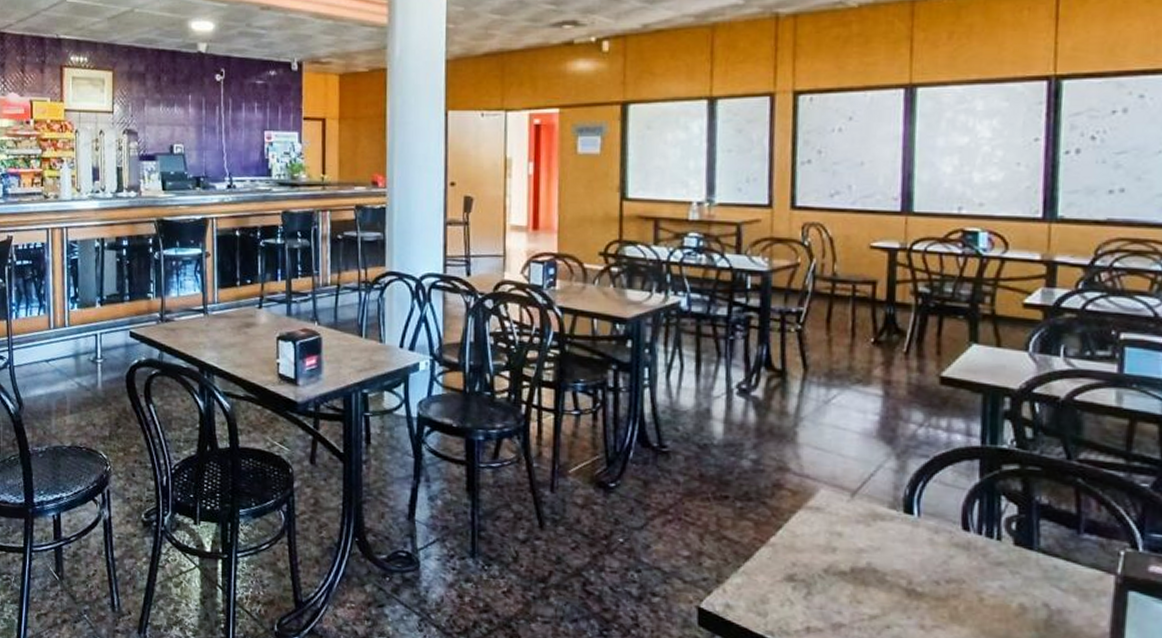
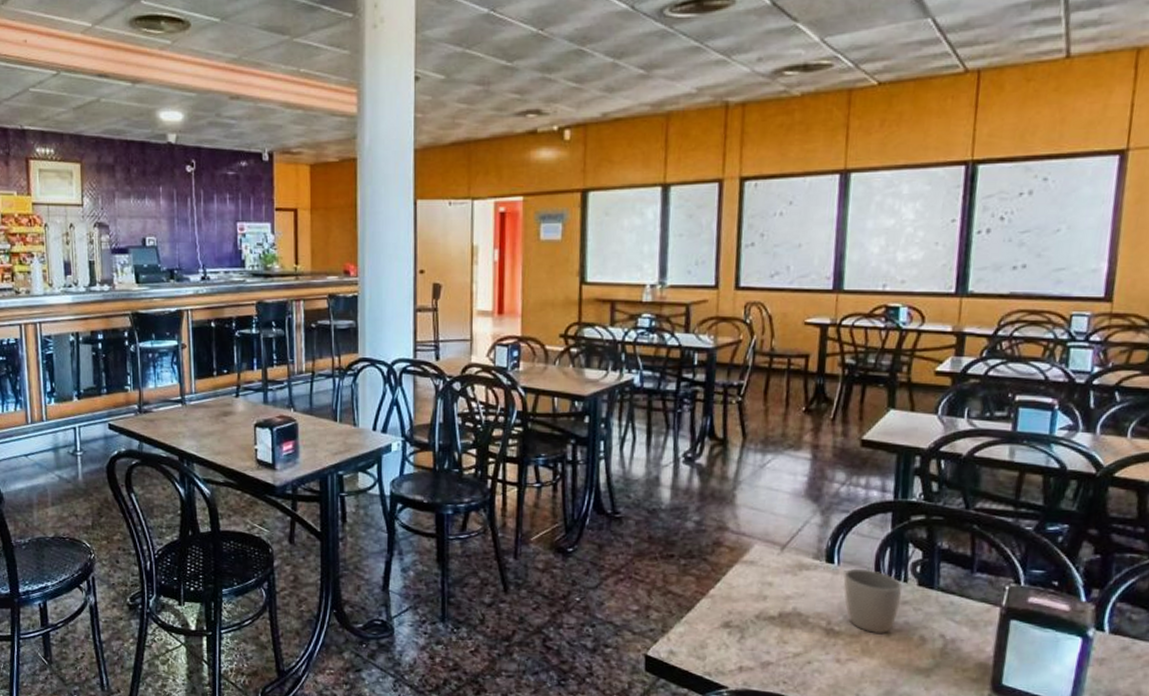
cup: none [924,521,996,598] -> present [843,568,903,633]

